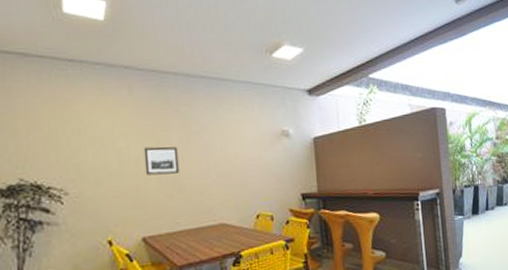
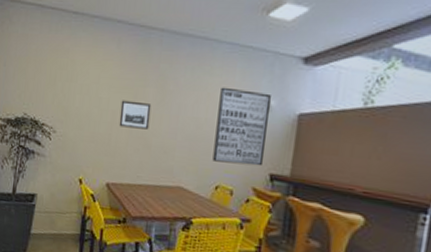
wall art: none [243,122,294,192] -> present [212,87,271,167]

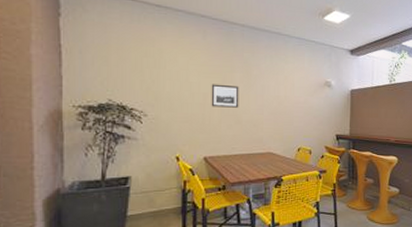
wall art: present [212,87,271,167] -> none [294,71,331,130]

